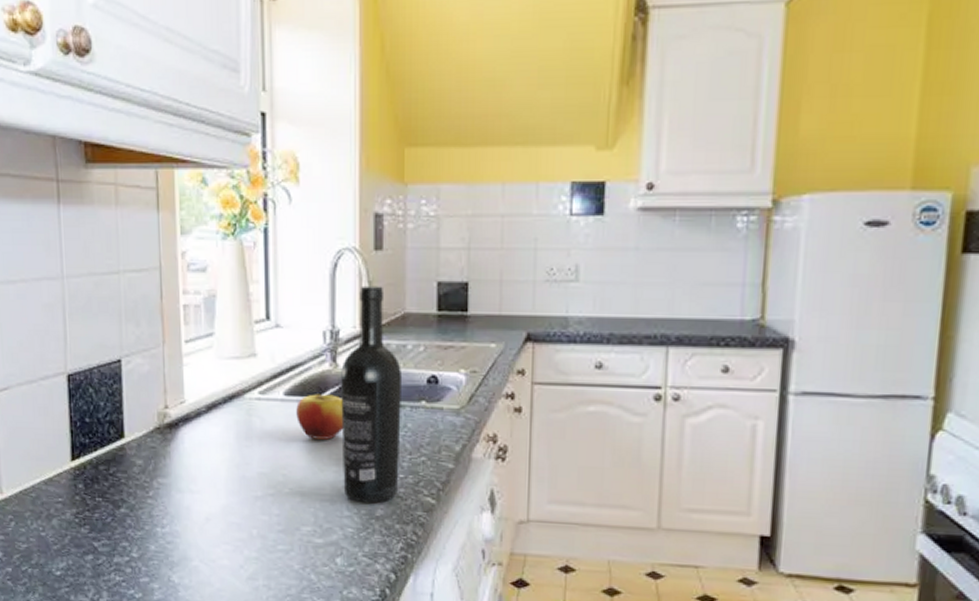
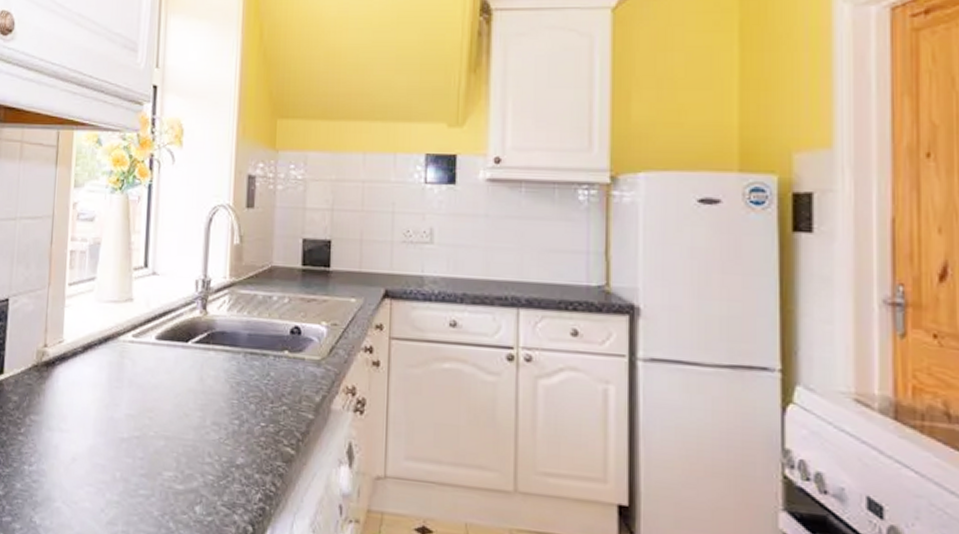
apple: present [296,394,343,440] -> none [166,339,210,385]
wine bottle: present [341,285,403,503] -> none [206,239,268,451]

